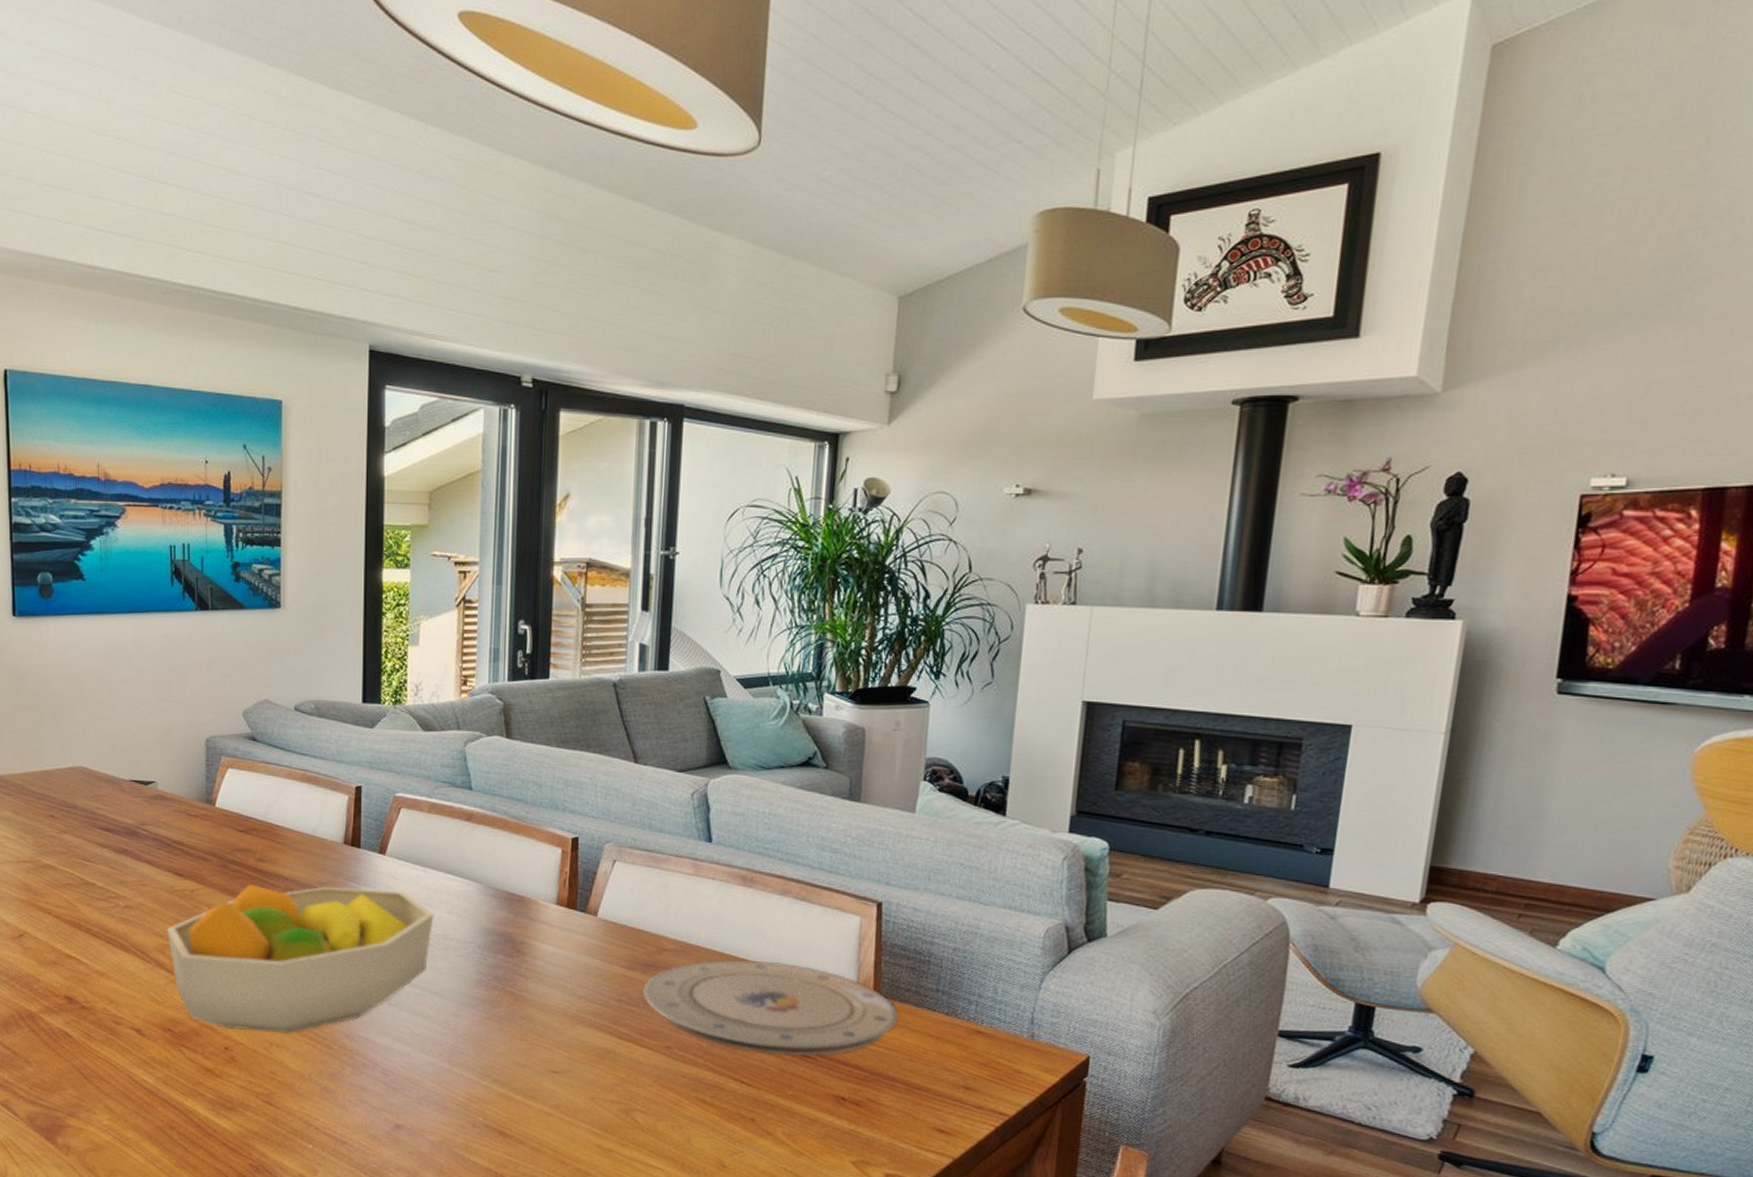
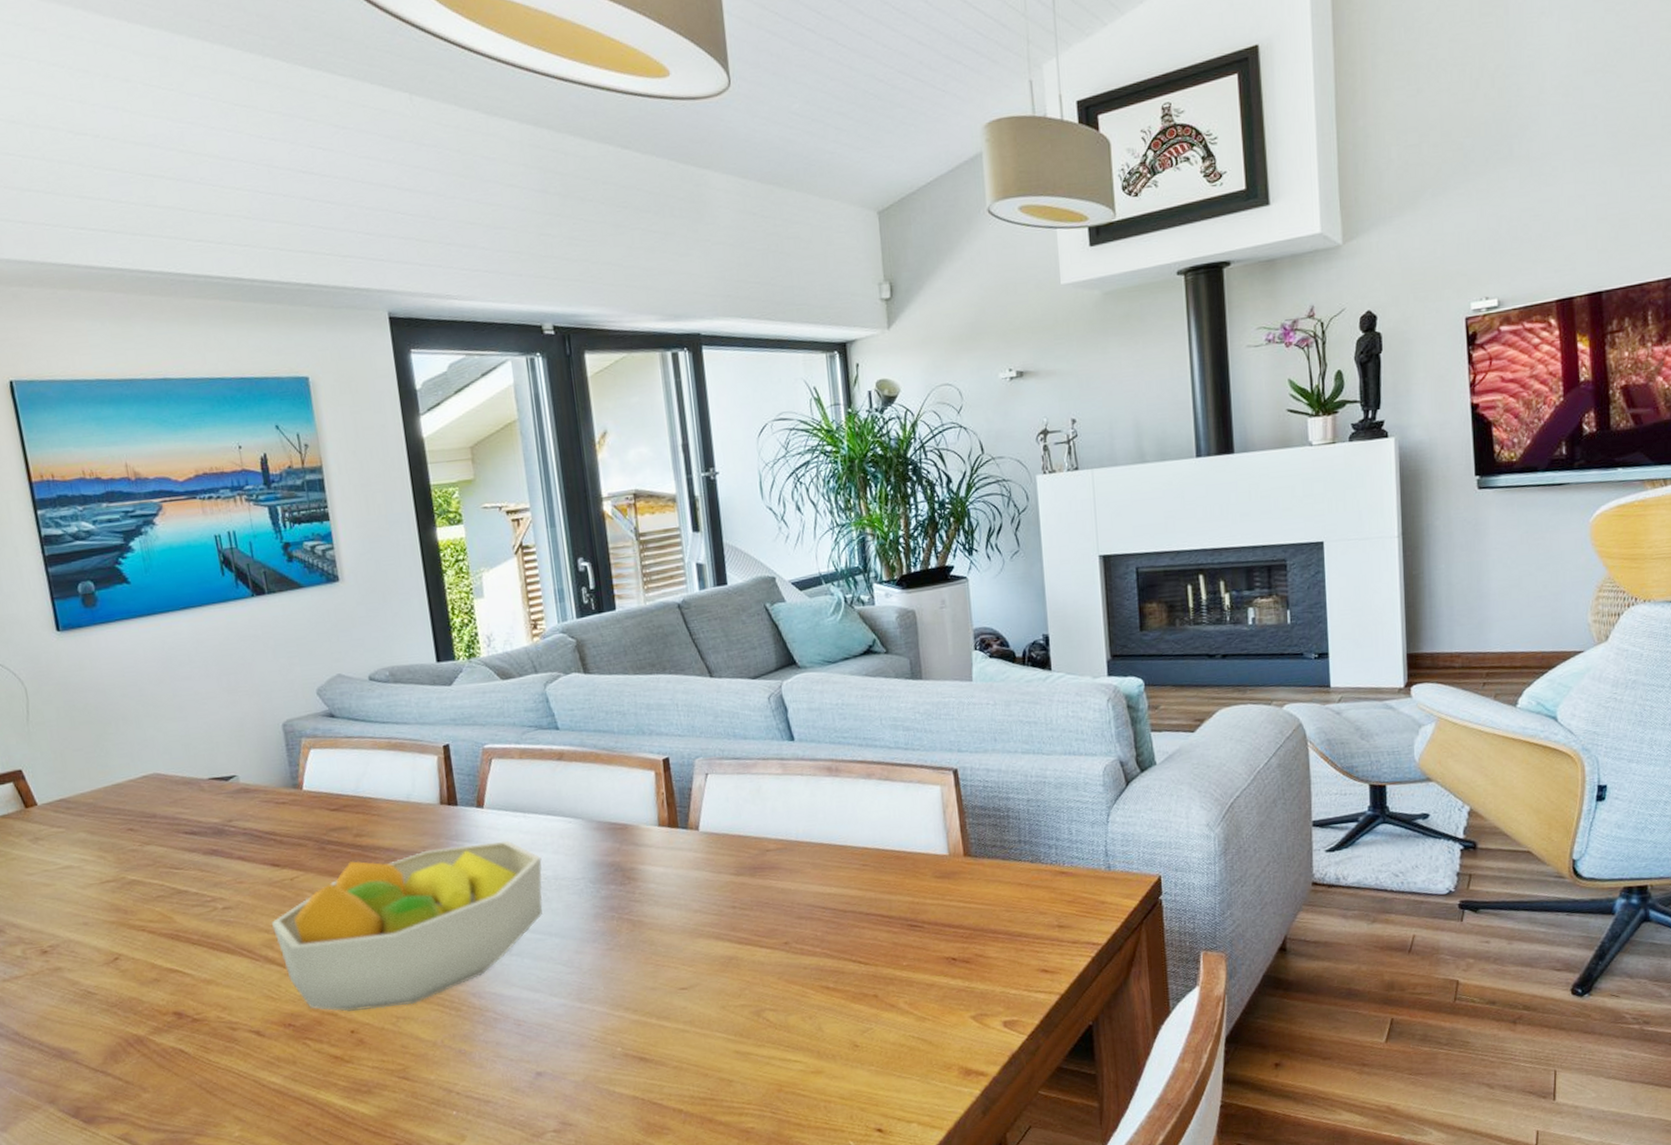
plate: present [643,959,900,1057] -> none [753,841,991,932]

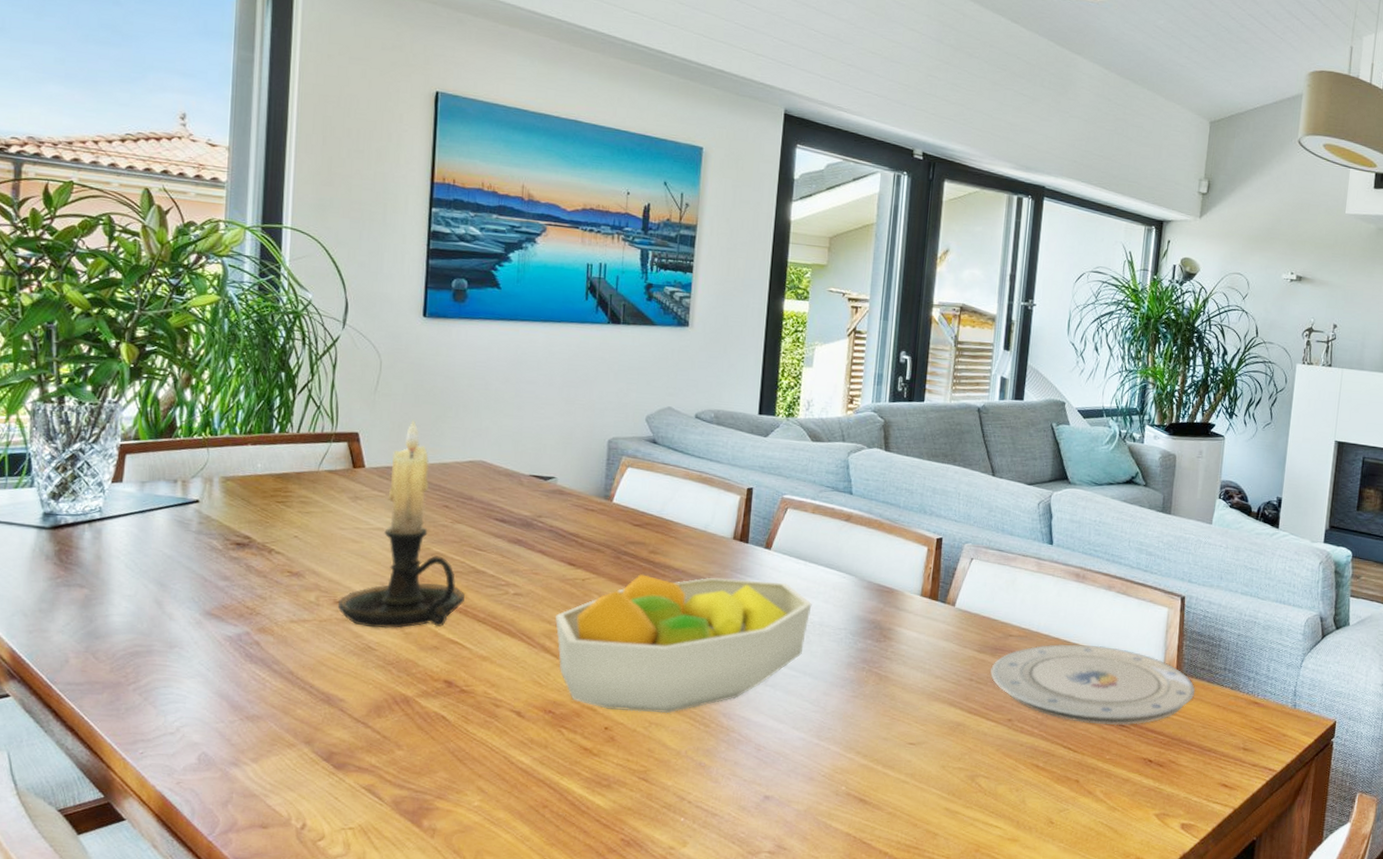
candle holder: none [45,744,174,972] -> present [337,419,465,629]
plate: none [753,841,991,932] -> present [990,643,1196,726]

